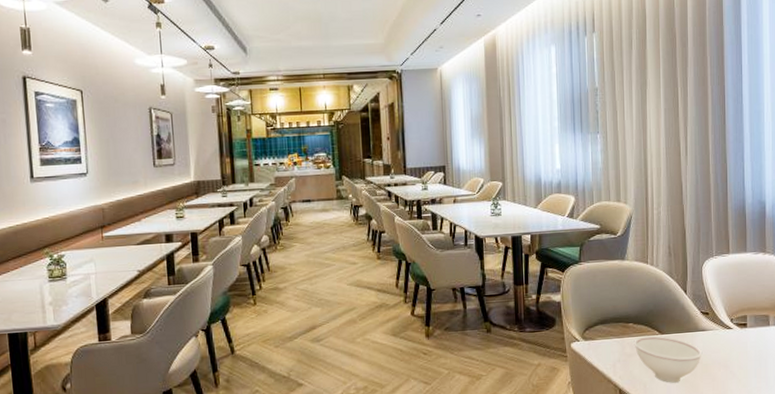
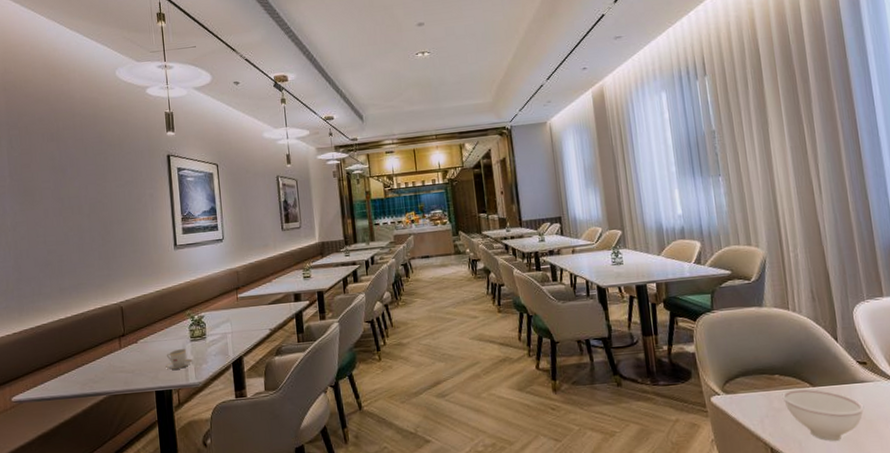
teacup: none [20,289,51,311] -> present [166,349,193,370]

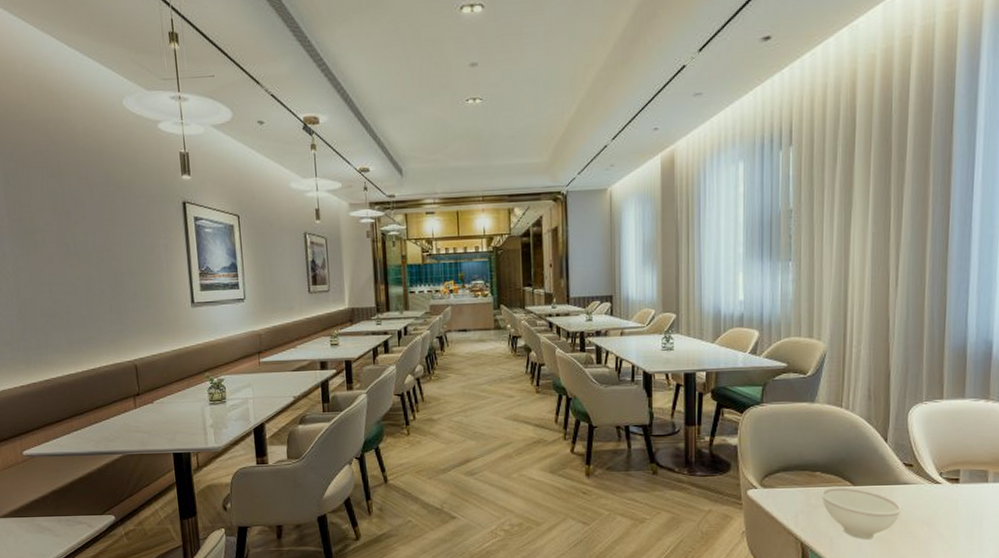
teacup: present [166,349,193,370] -> none [183,412,212,432]

